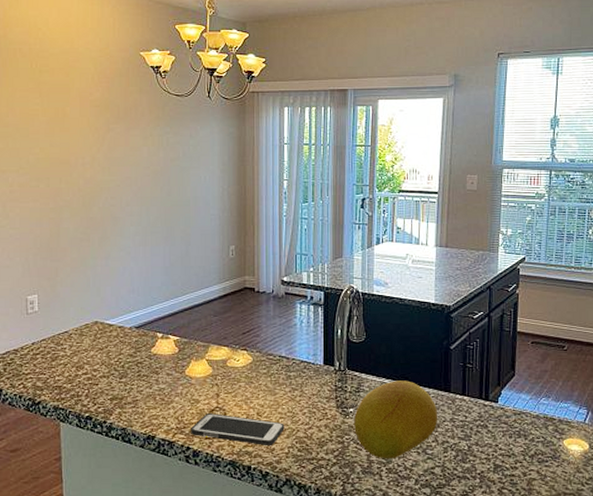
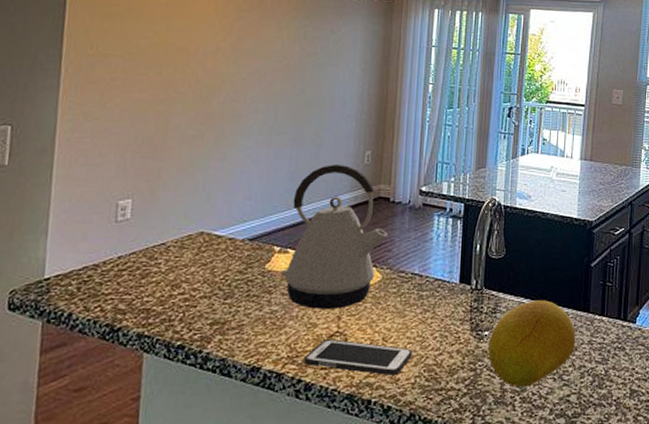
kettle: none [165,258,255,387] -> present [281,164,388,309]

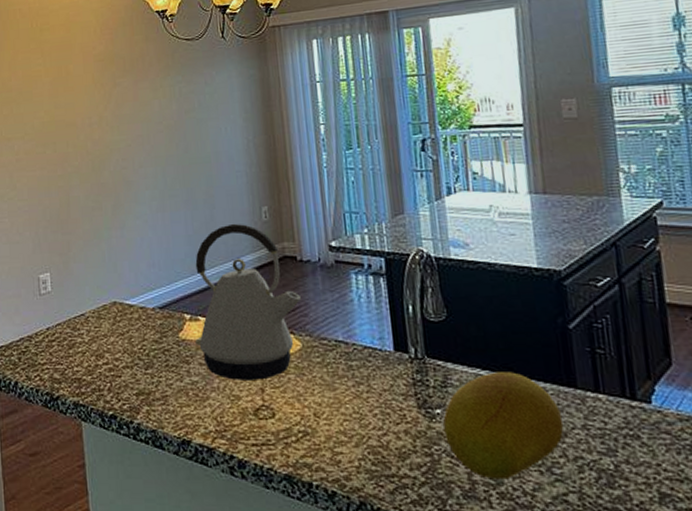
cell phone: present [304,339,413,376] -> none [233,413,352,458]

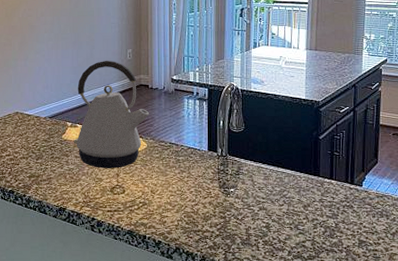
fruit: present [443,372,564,480] -> none [235,165,309,233]

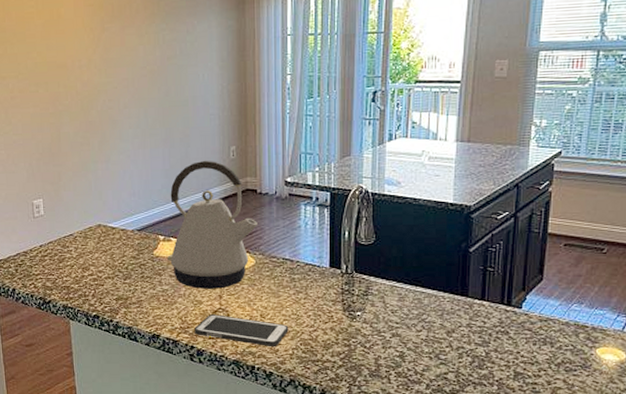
cell phone: none [95,190,175,219] -> present [194,314,289,348]

